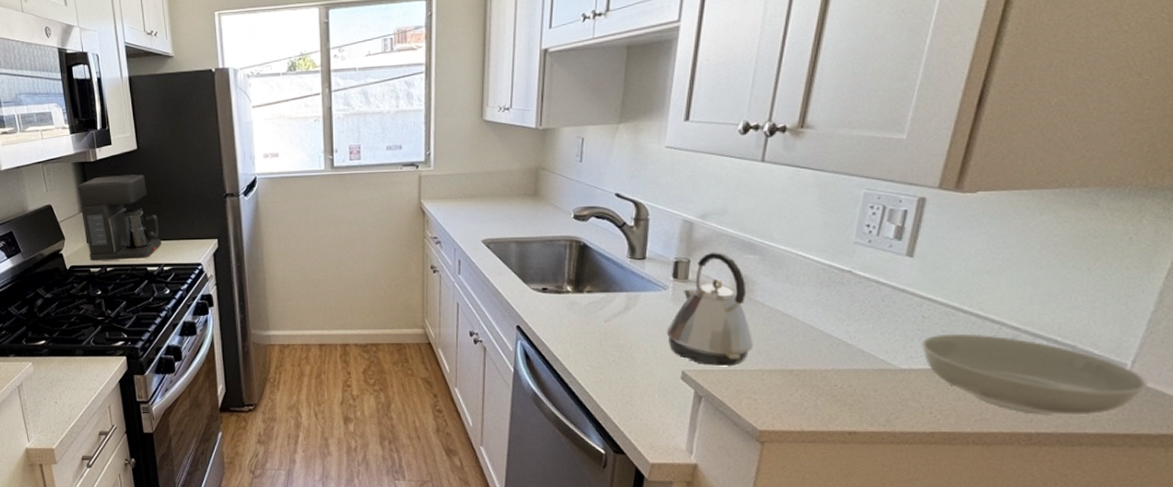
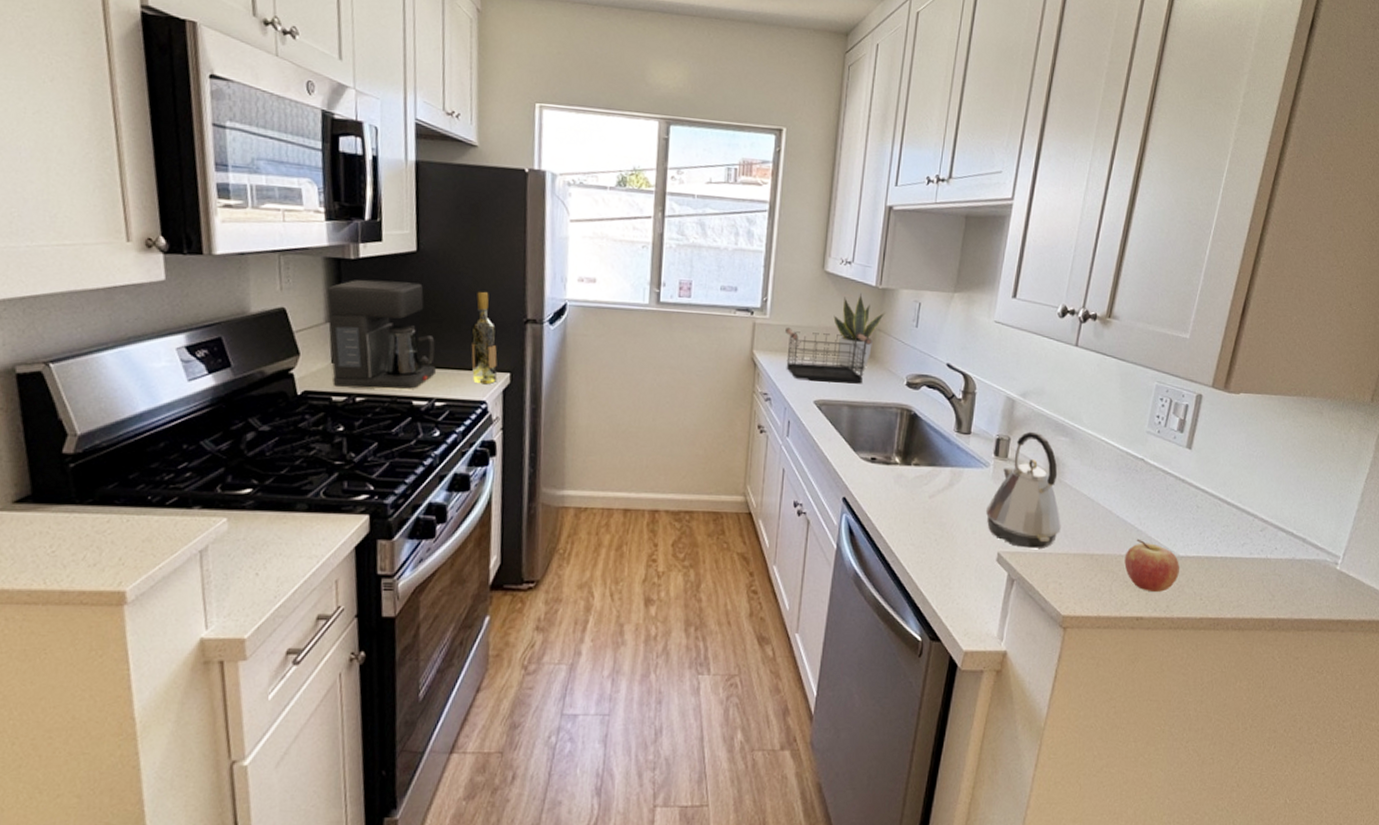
bottle: none [184,175,208,250] -> present [471,291,498,385]
dish rack: none [450,173,536,223] -> present [785,328,872,384]
potted plant: none [495,135,548,207] -> present [833,292,886,369]
fruit: none [831,353,901,406] -> present [1124,539,1179,592]
bowl: present [920,333,1148,415] -> none [1195,523,1354,602]

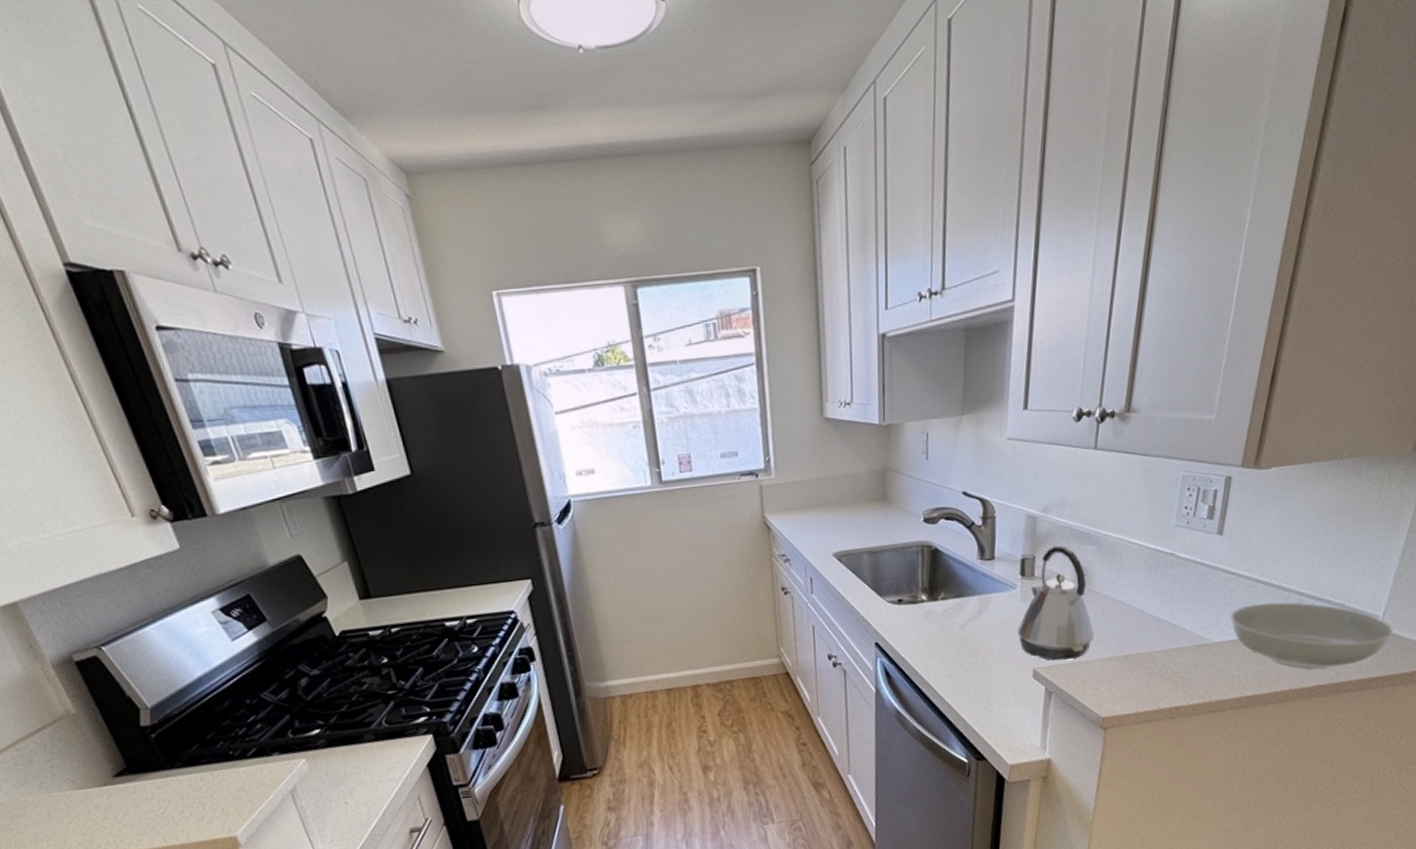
coffee maker: present [326,279,436,390] -> none [335,506,460,623]
bottle: present [471,291,498,385] -> none [480,502,520,596]
dish rack: present [785,328,872,384] -> none [793,475,884,536]
potted plant: present [833,292,886,369] -> none [840,433,893,515]
fruit: present [1124,539,1179,592] -> none [1160,632,1216,682]
bowl: none [1195,523,1354,602] -> present [1229,601,1394,670]

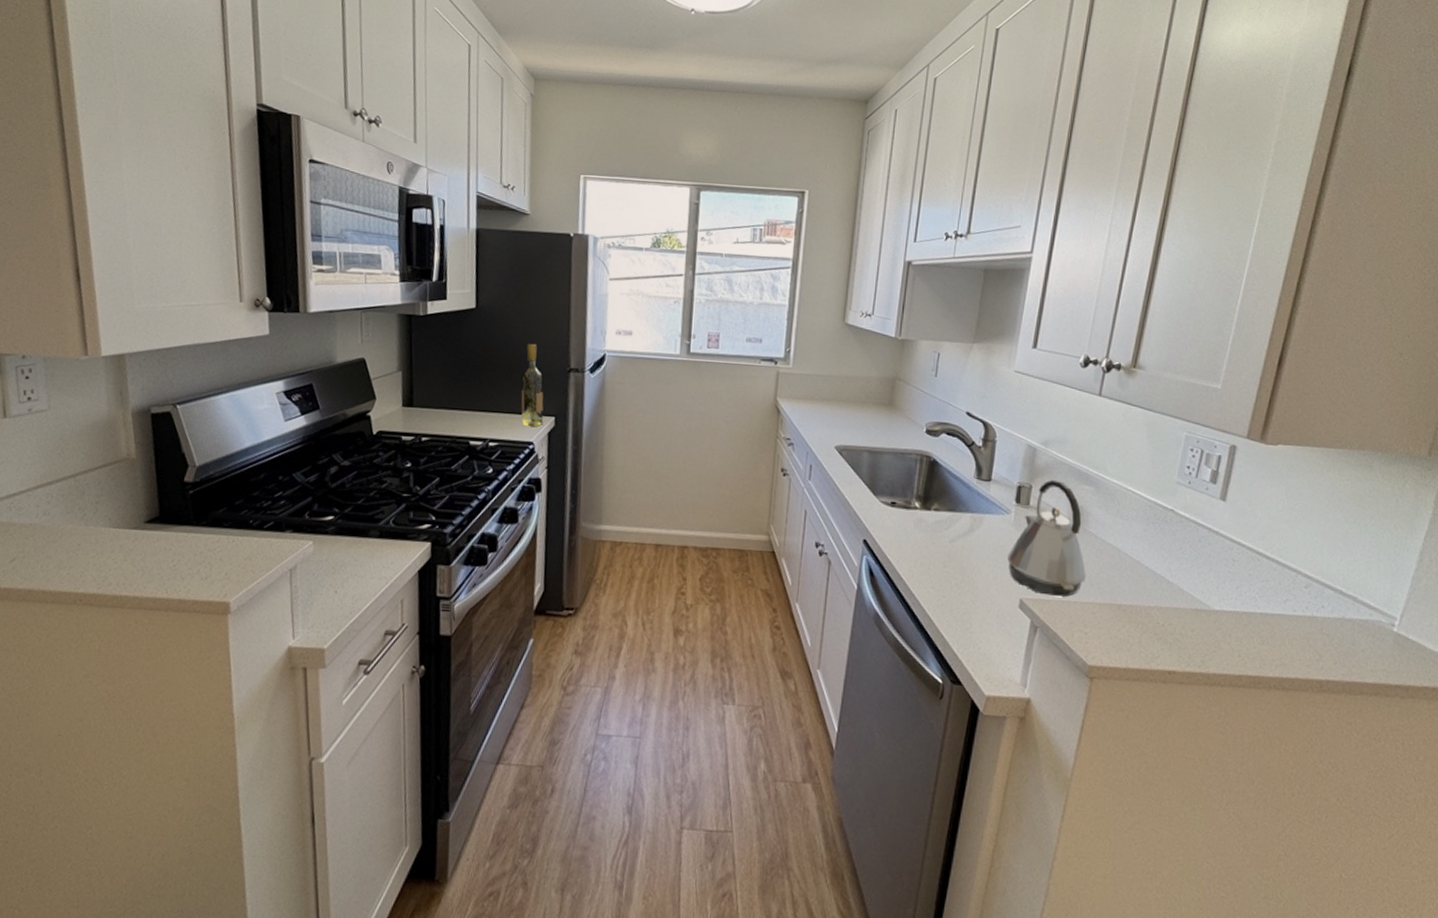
bottle: none [480,502,520,596] -> present [521,343,544,427]
bowl: present [1229,601,1394,670] -> none [1231,577,1413,665]

